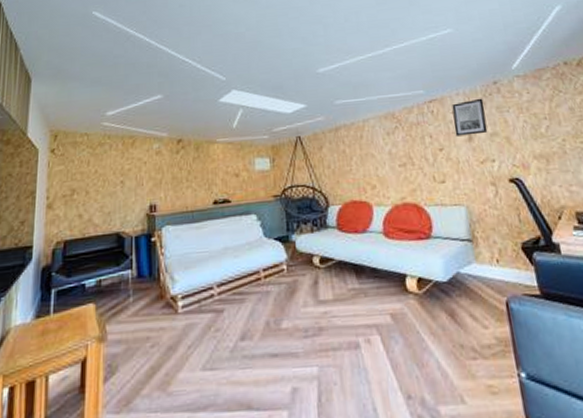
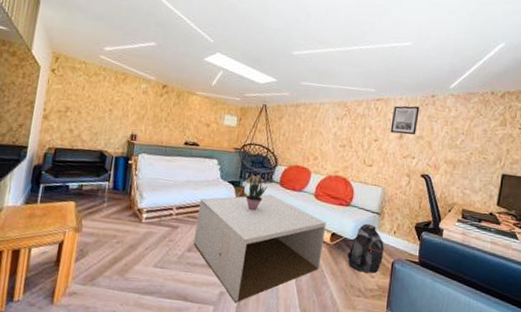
coffee table: none [244,244,413,401] -> present [194,194,327,303]
potted plant: none [299,225,323,270] -> present [246,177,268,211]
backpack: none [443,256,493,324] -> present [346,223,384,274]

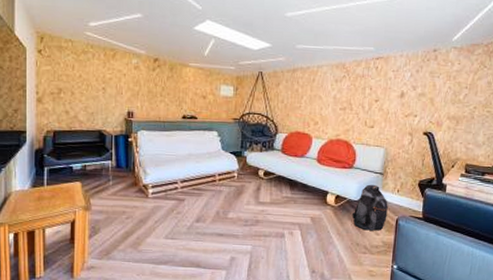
coffee table: present [194,194,327,303] -> none [201,162,330,267]
potted plant: present [246,177,268,211] -> none [249,146,269,179]
wall art: present [390,105,420,135] -> none [391,62,421,93]

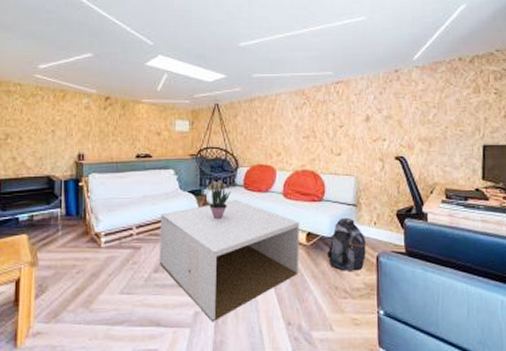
coffee table: none [201,162,330,267] -> present [160,200,300,322]
potted plant: none [249,146,269,179] -> present [209,183,231,220]

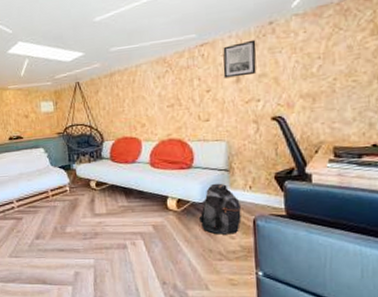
coffee table: present [160,200,300,322] -> none [36,172,171,281]
potted plant: present [209,183,231,220] -> none [79,157,99,191]
wall art: none [355,84,384,116] -> present [223,39,257,78]

